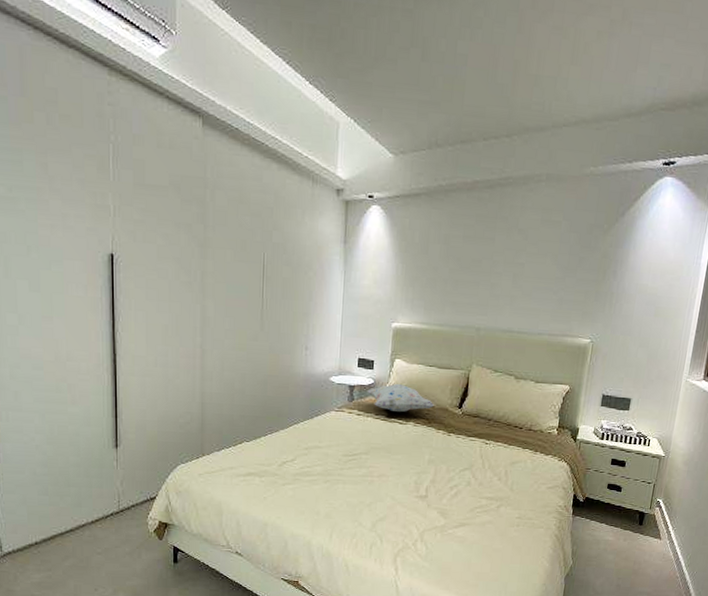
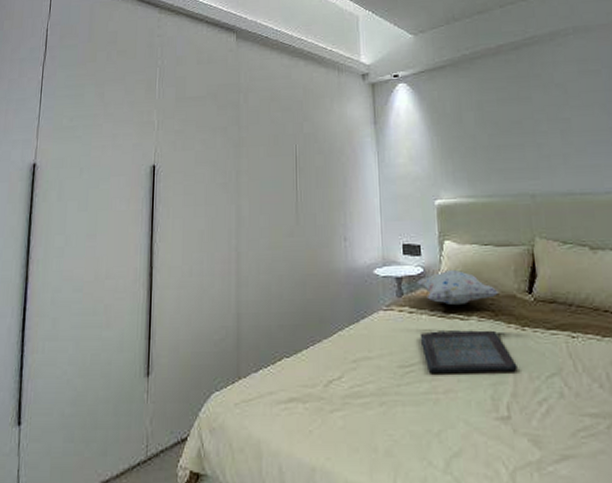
serving tray: none [364,431,439,465] -> present [420,330,518,373]

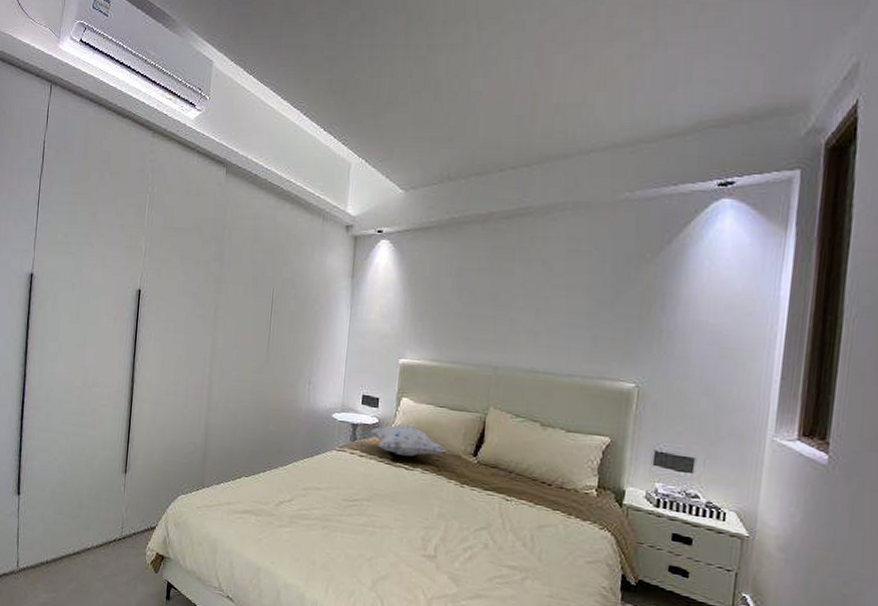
serving tray: present [420,330,518,373] -> none [366,475,451,520]

